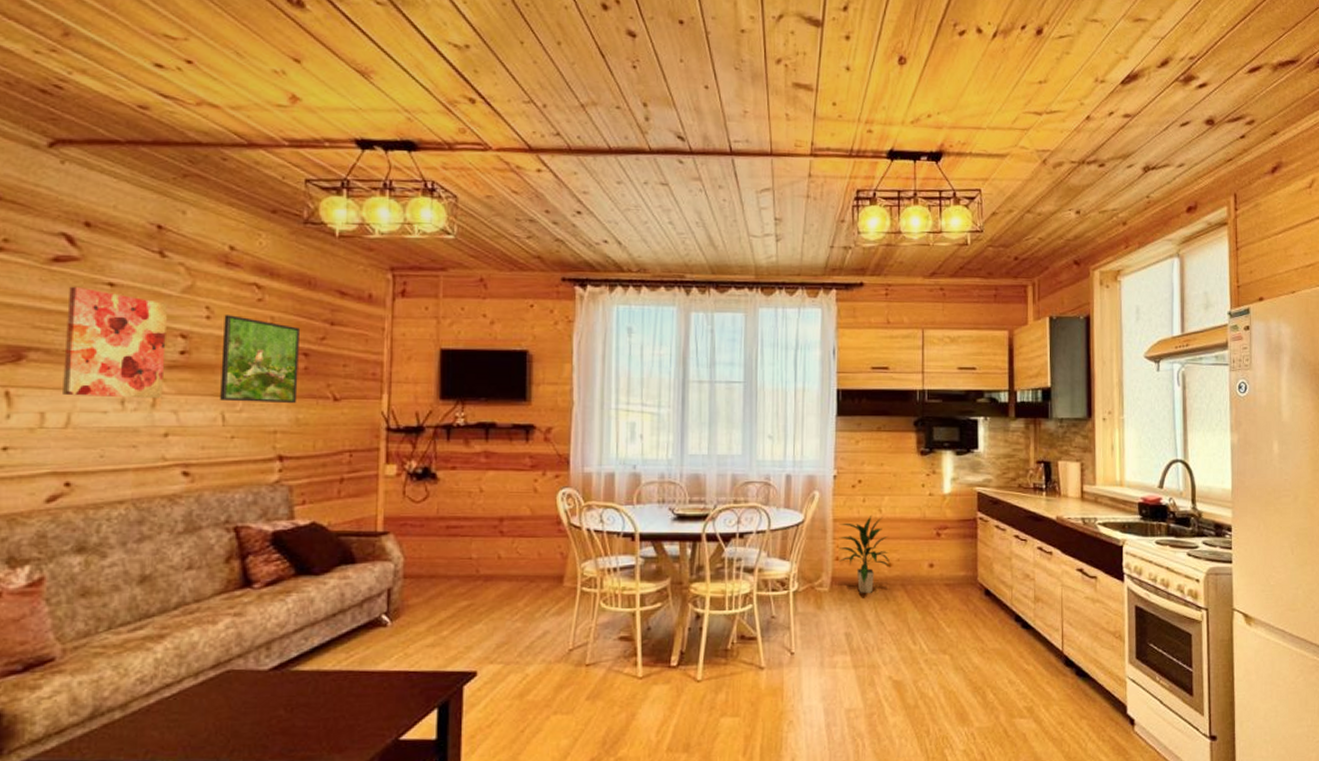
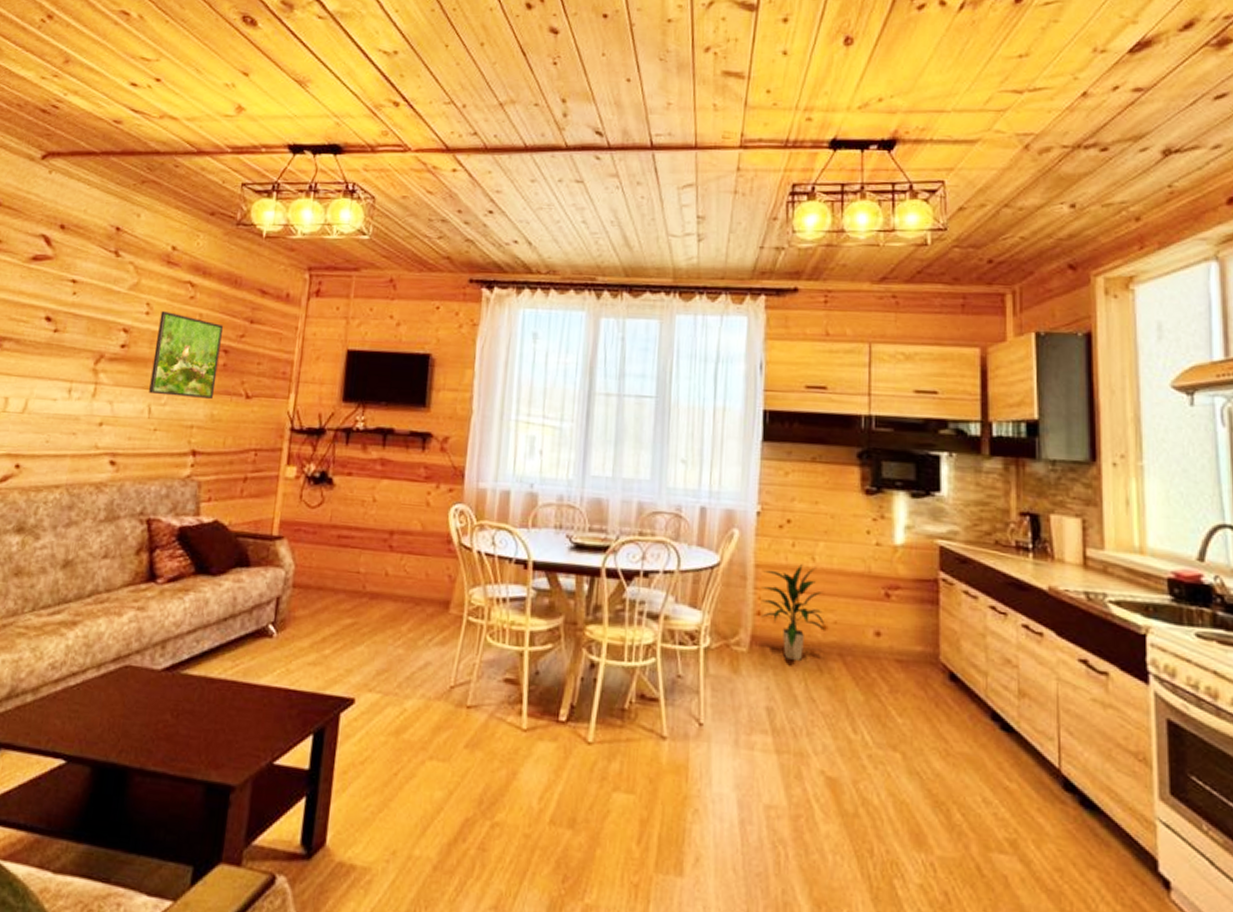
wall art: present [63,286,169,399] -> none [24,282,117,389]

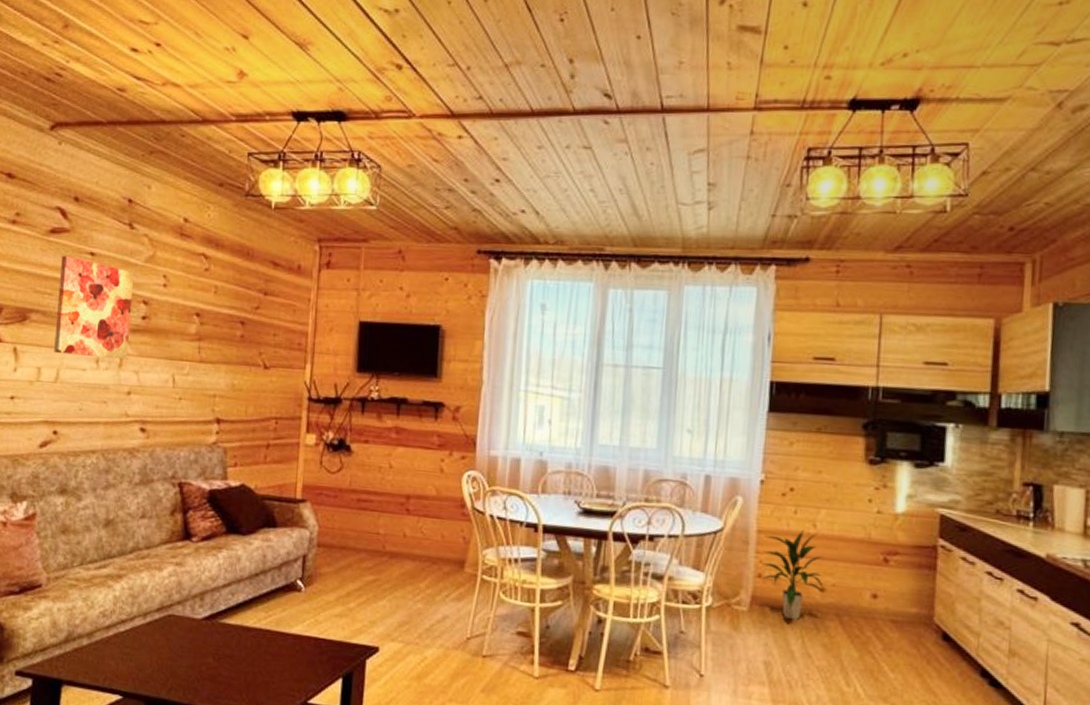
wall art: none [24,282,117,389] -> present [54,255,135,360]
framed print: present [149,311,224,400] -> none [172,283,239,370]

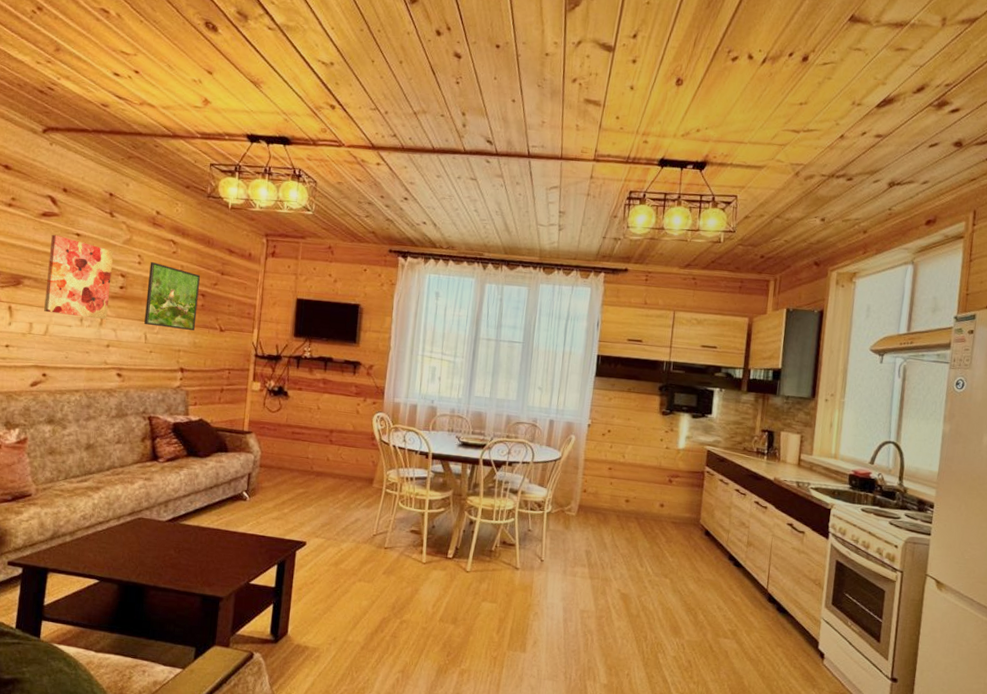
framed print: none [172,283,239,370] -> present [144,262,201,331]
indoor plant: present [760,530,824,619] -> none [585,460,629,521]

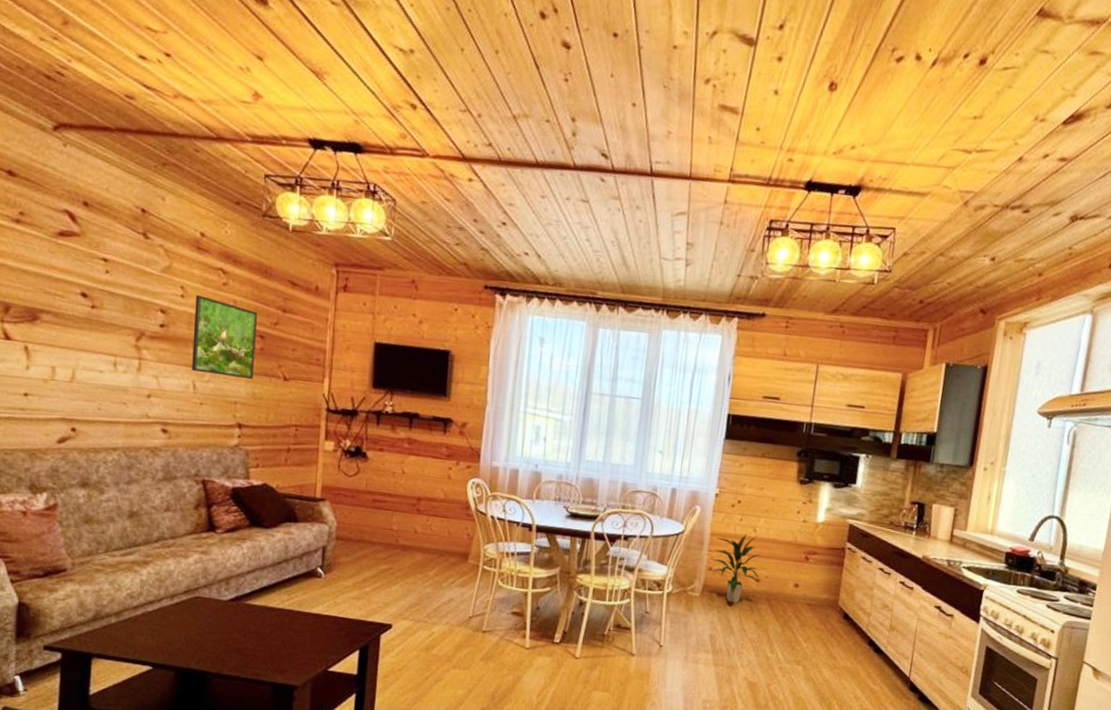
wall art: present [44,234,114,320] -> none [69,258,151,365]
indoor plant: none [585,460,629,521] -> present [711,534,760,603]

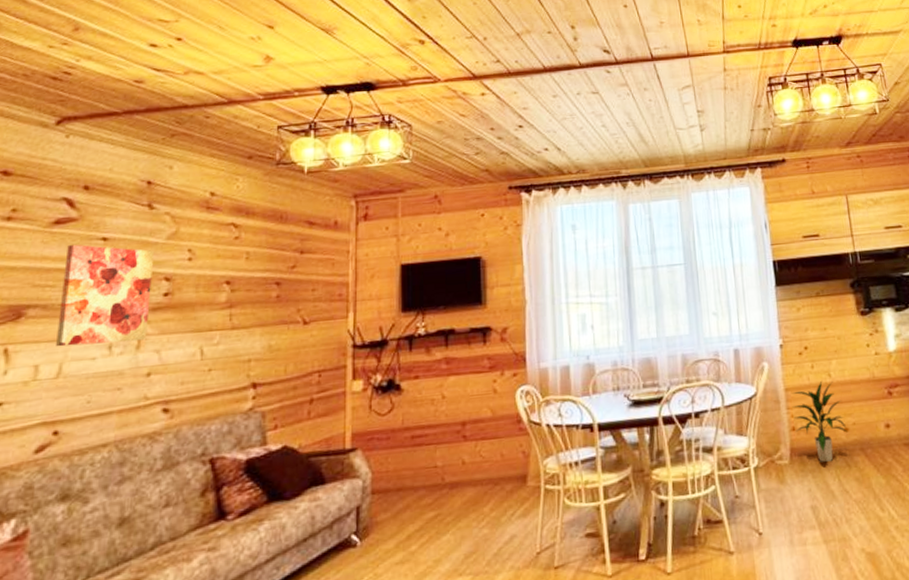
wall art: none [69,258,151,365] -> present [56,244,155,347]
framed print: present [192,295,258,380] -> none [199,254,273,337]

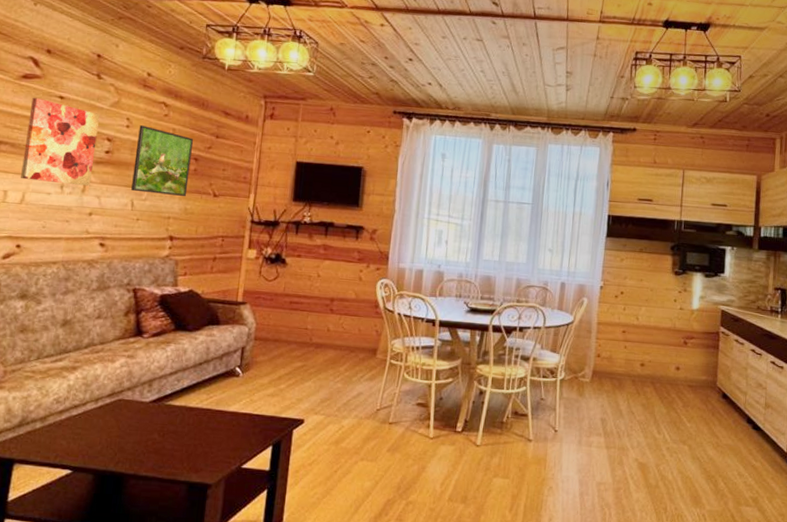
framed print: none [199,254,273,337] -> present [131,125,194,197]
indoor plant: present [792,381,847,462] -> none [599,322,643,387]

